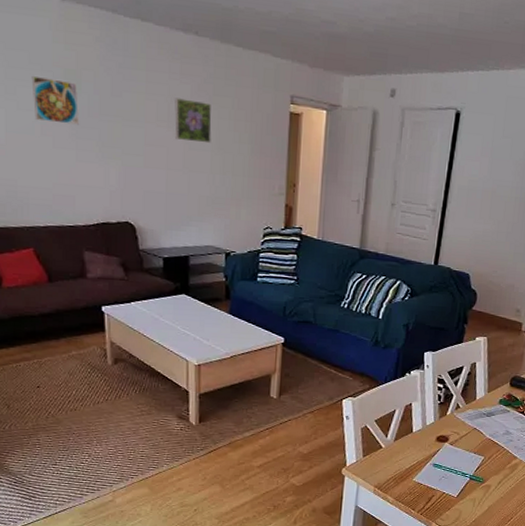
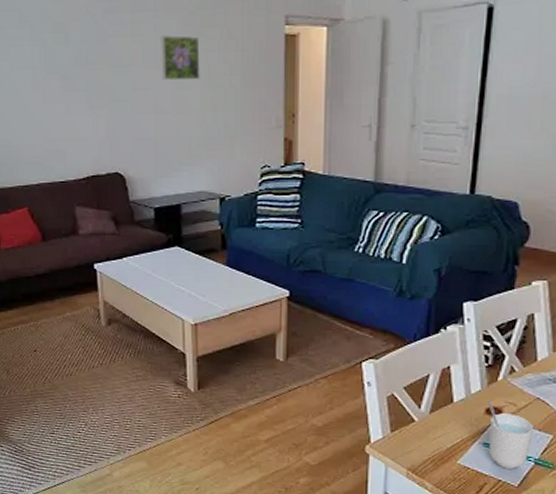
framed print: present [31,75,80,125] -> none [22,33,68,78]
cup: none [437,430,470,484] -> present [487,400,533,469]

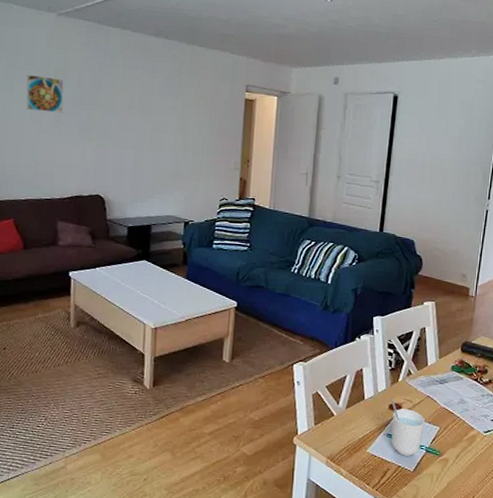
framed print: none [22,33,68,78] -> present [26,74,64,113]
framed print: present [161,35,200,81] -> none [144,89,177,127]

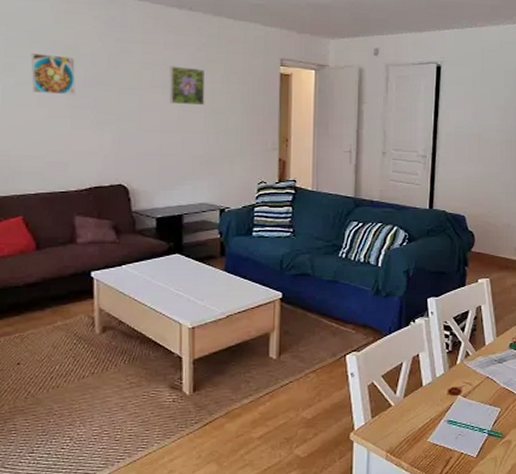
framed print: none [144,89,177,127] -> present [169,66,206,106]
cup: present [390,397,425,456] -> none [449,381,485,442]

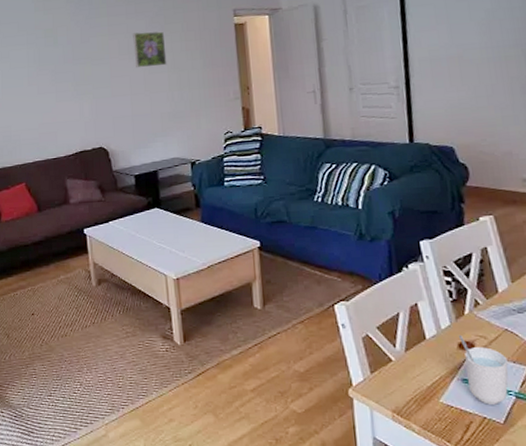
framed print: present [31,52,76,95] -> none [20,38,58,75]
cup: none [449,381,485,442] -> present [458,334,509,405]

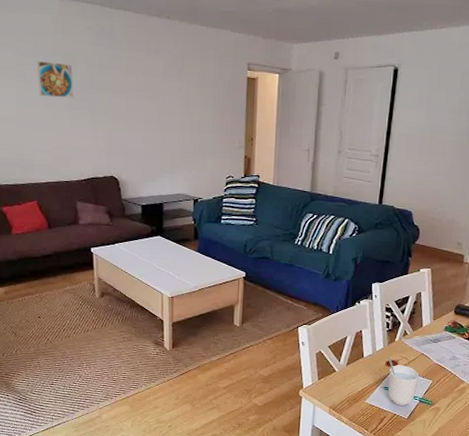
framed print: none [20,38,58,75] -> present [37,60,75,98]
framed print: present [133,31,167,68] -> none [151,71,182,108]

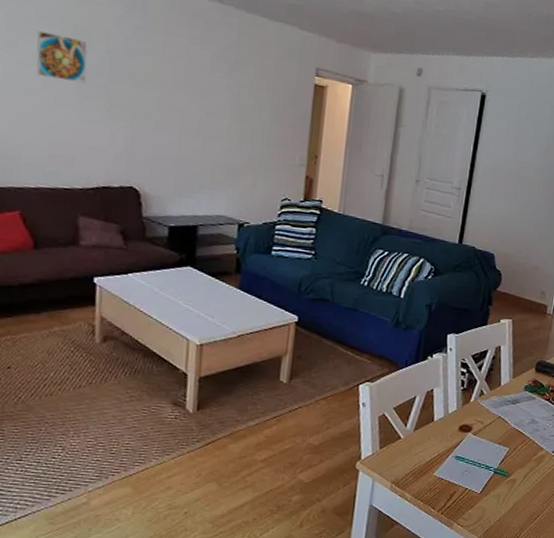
cup: present [387,355,419,406] -> none [460,419,495,478]

